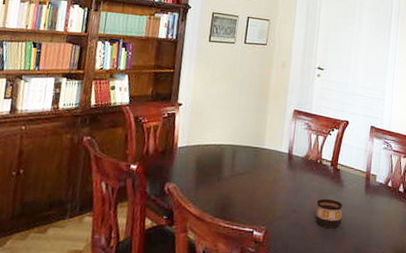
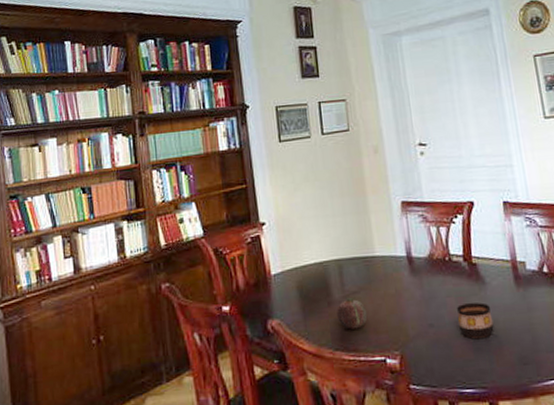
fruit: none [222,176,248,203] -> present [336,297,368,330]

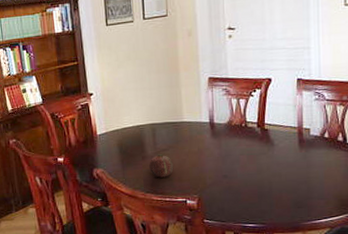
cup: present [457,302,494,338] -> none [247,160,277,187]

